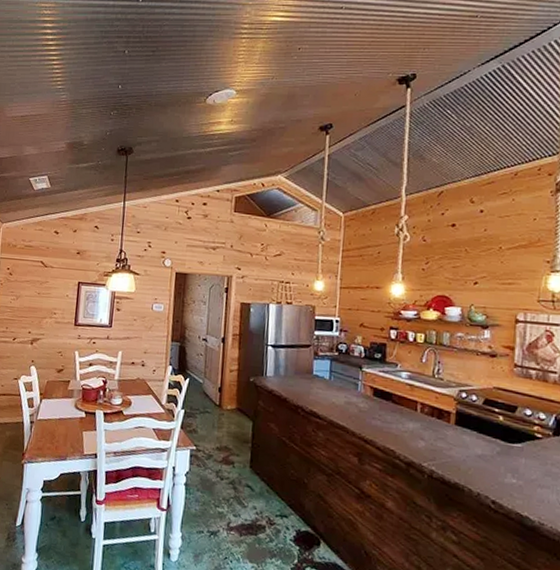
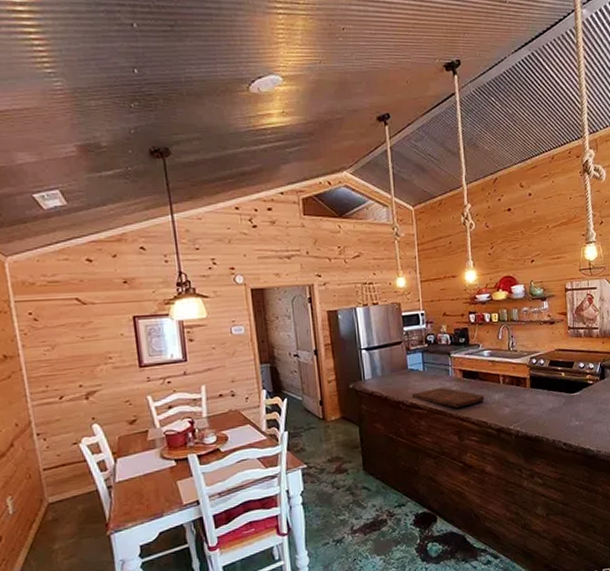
cutting board: none [313,400,396,428] -> present [412,388,485,408]

